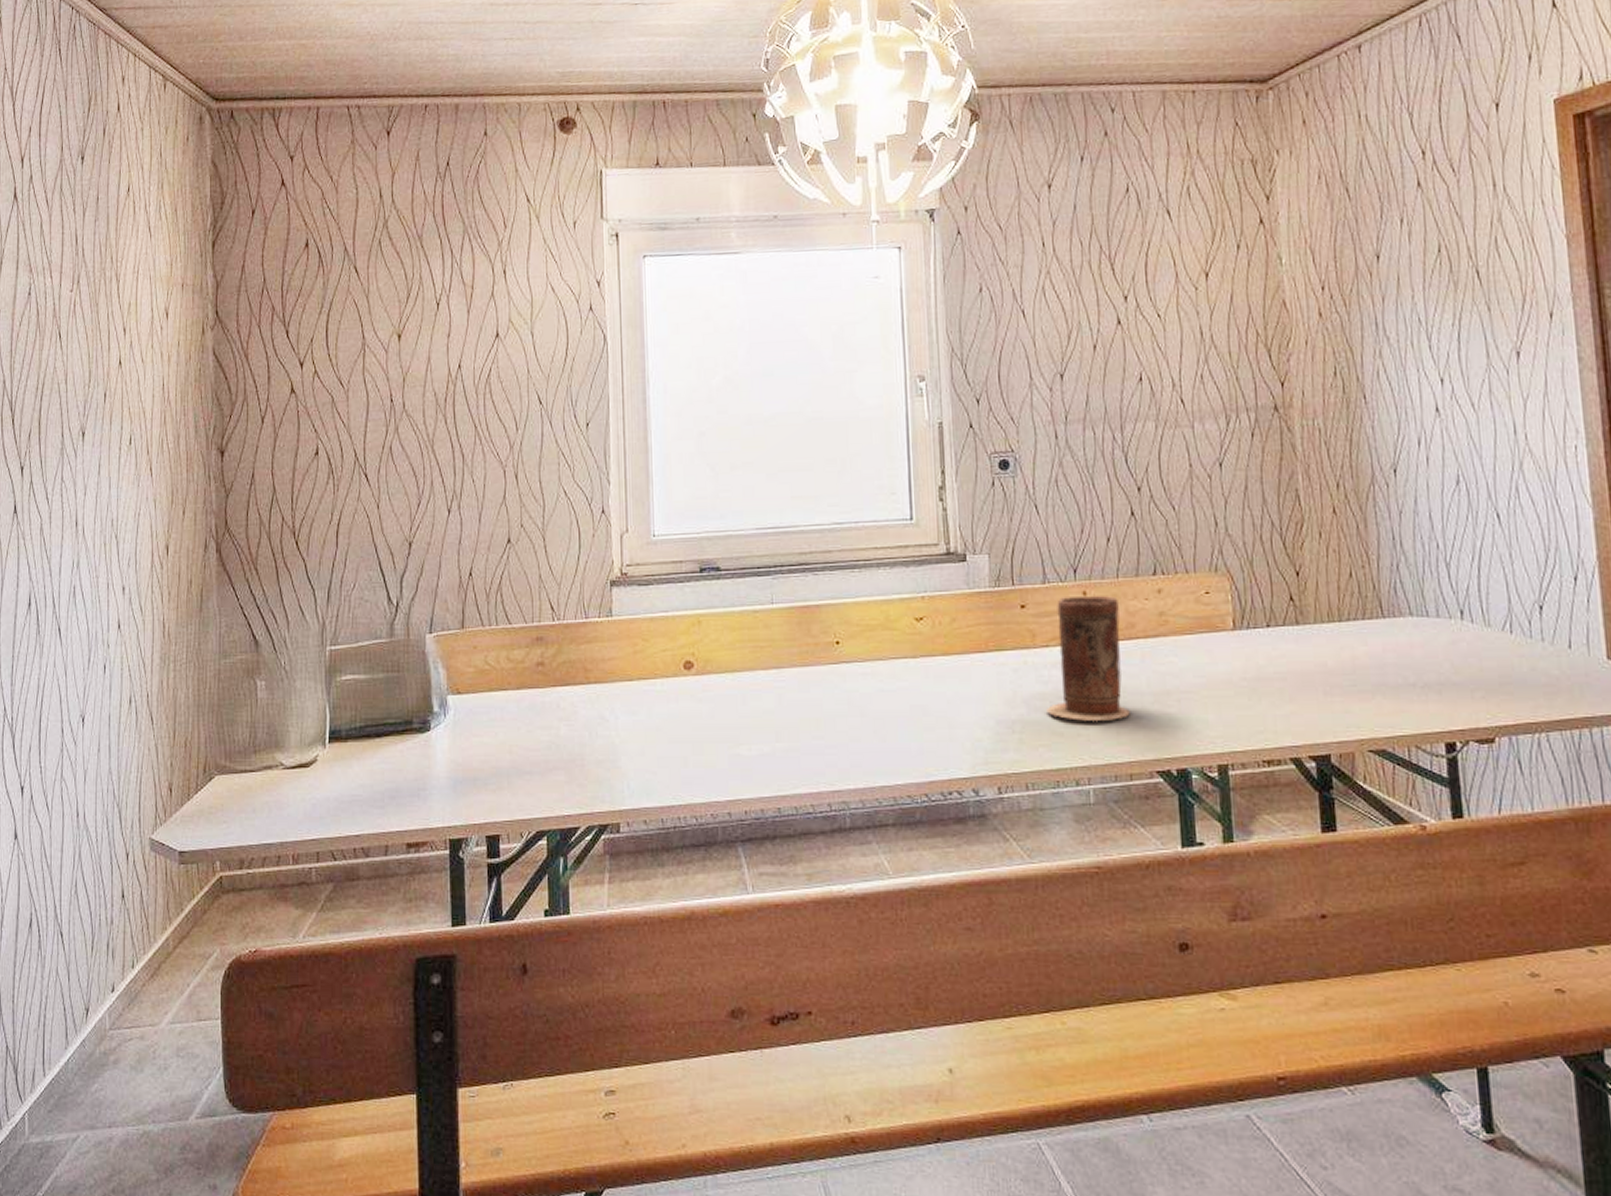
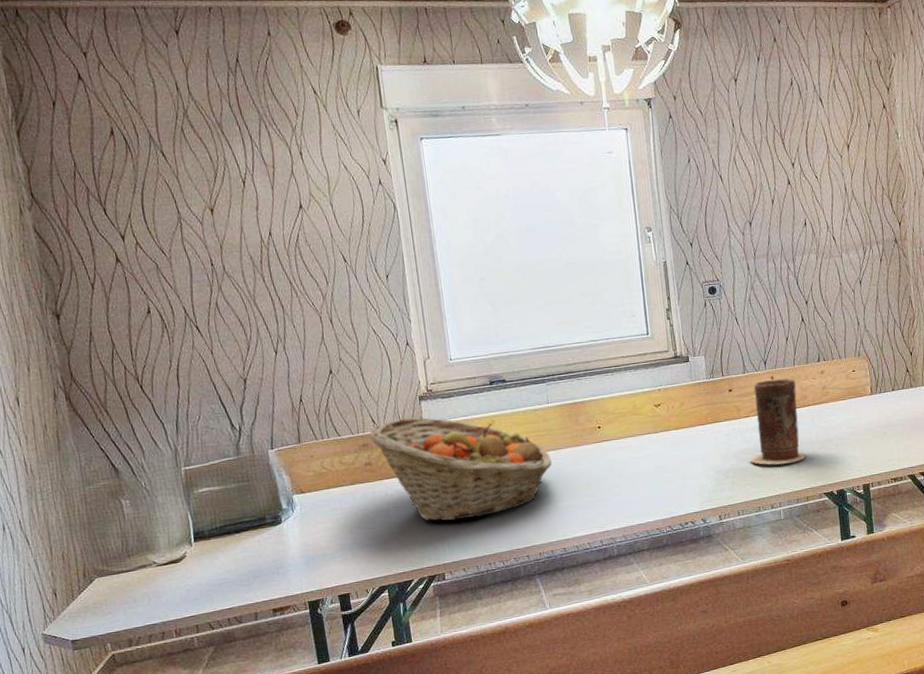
fruit basket: none [545,608,771,752] -> present [369,417,552,521]

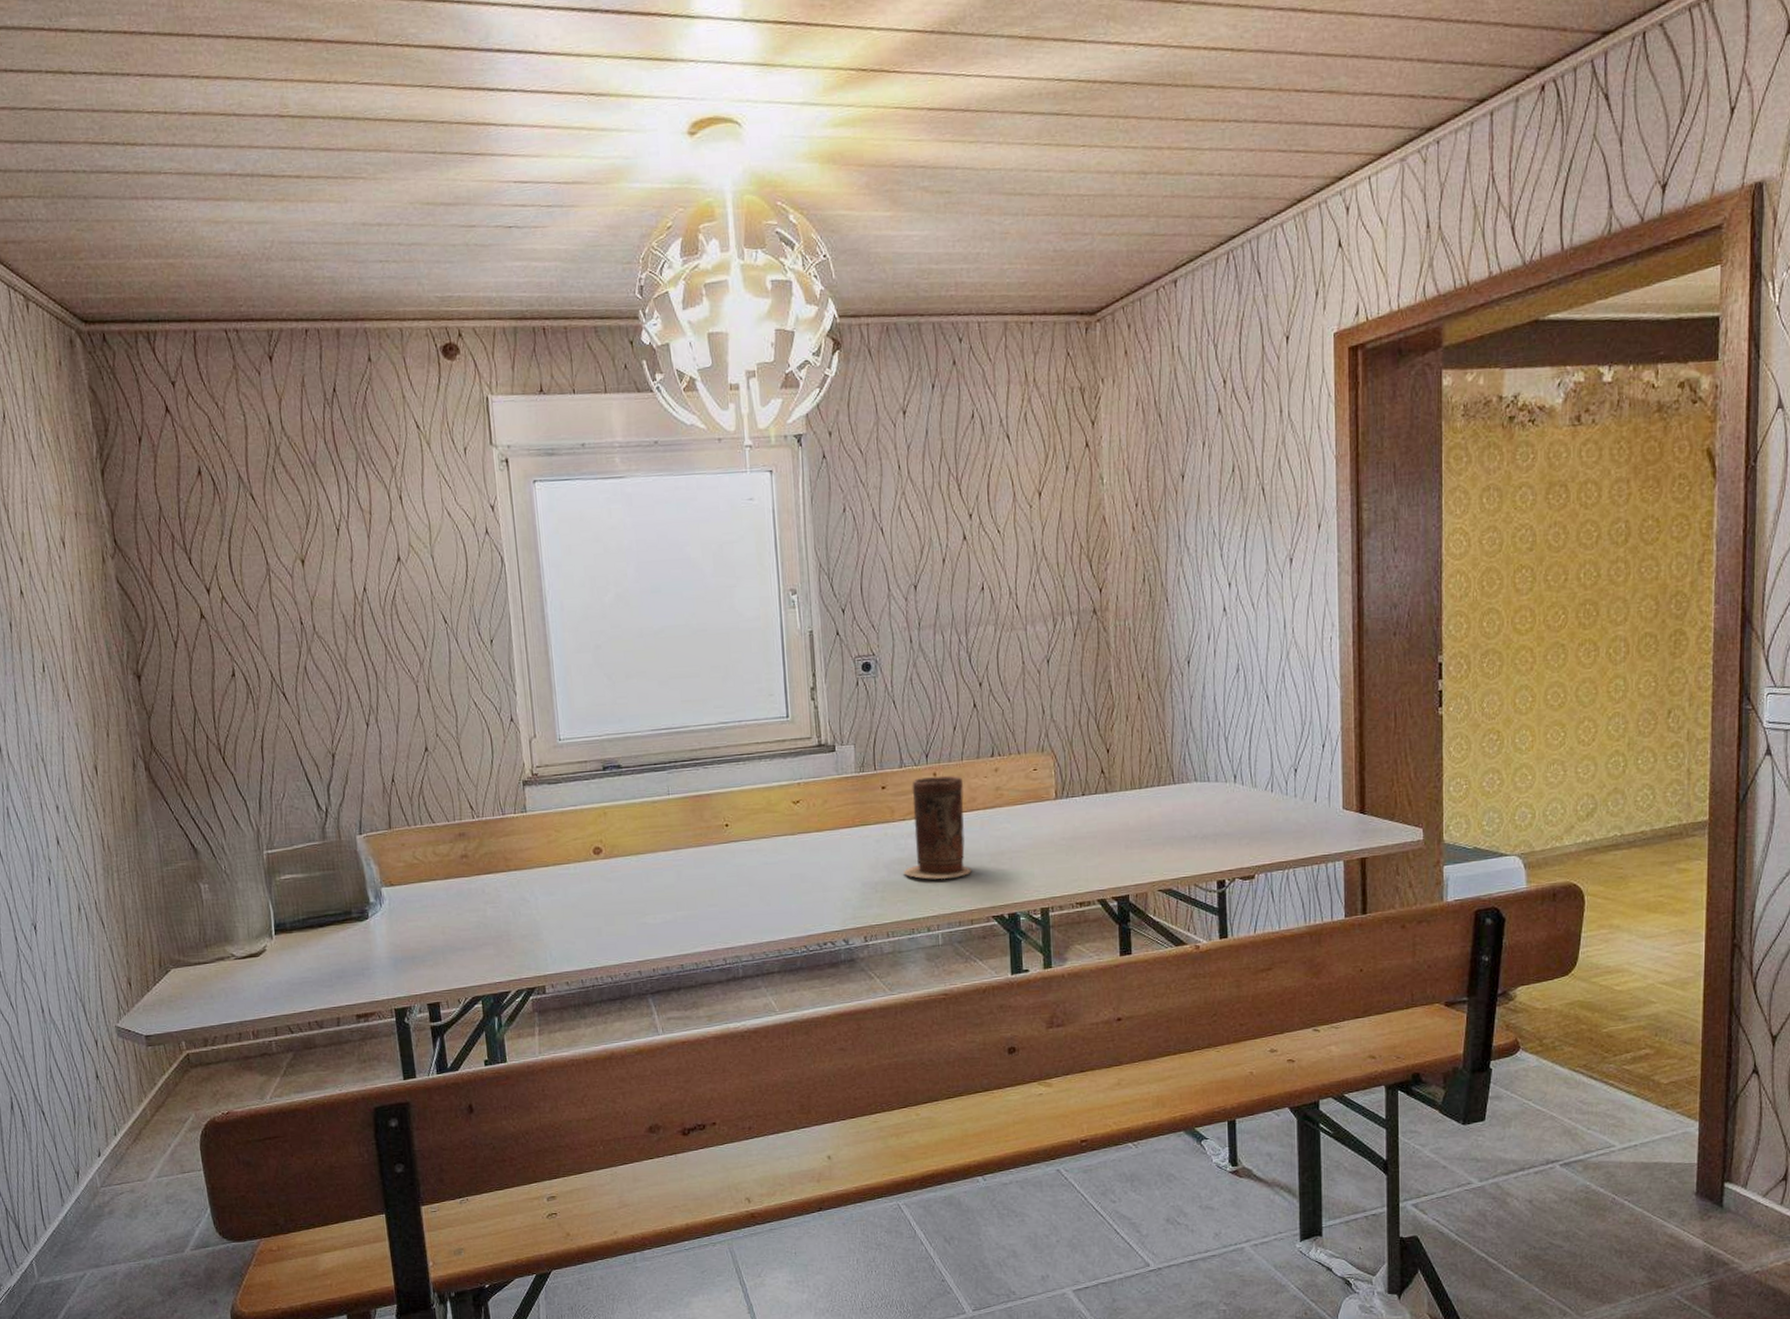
fruit basket: present [369,417,552,521] -> none [466,805,671,926]

